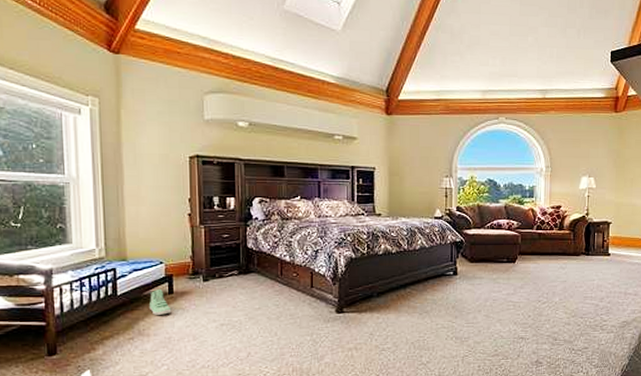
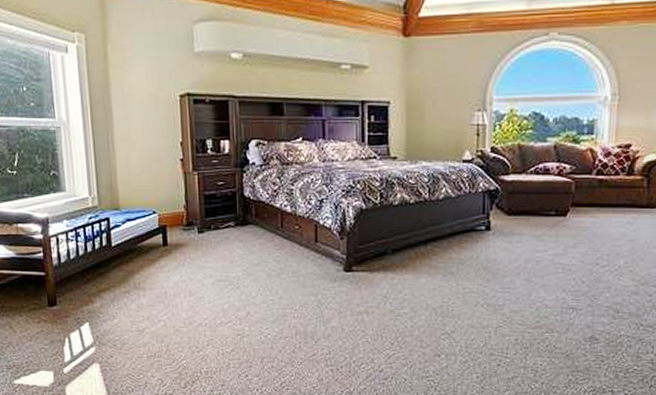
sneaker: present [148,289,172,315] -> none [142,241,167,268]

